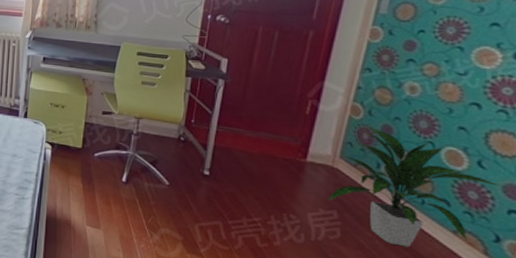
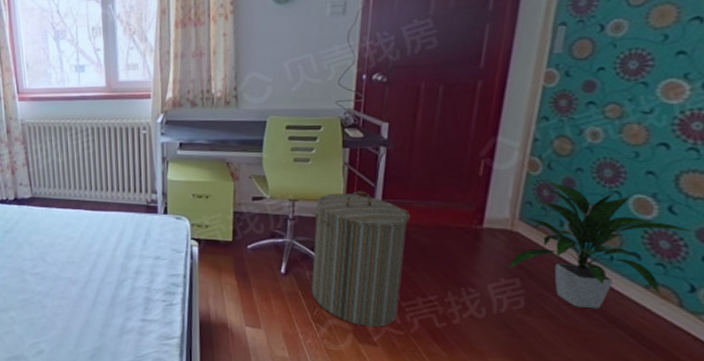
laundry hamper: none [148,116,241,240] -> present [310,191,410,327]

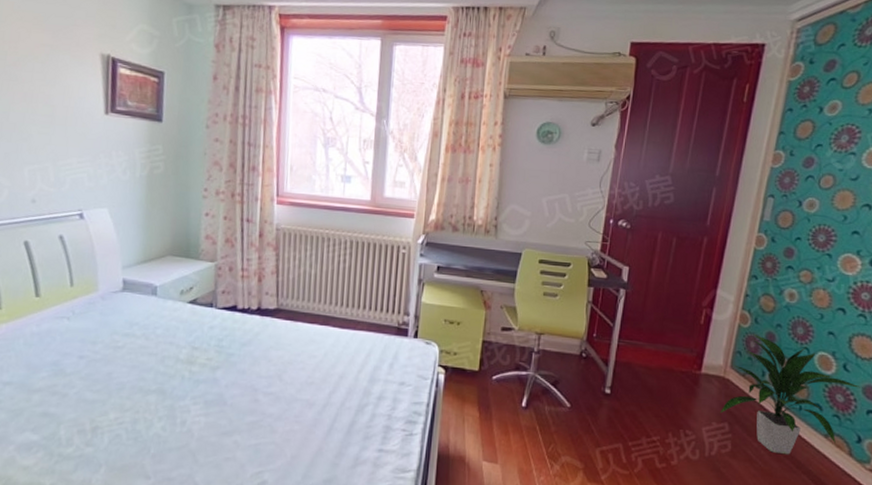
laundry hamper: present [310,191,410,327] -> none [548,329,641,466]

